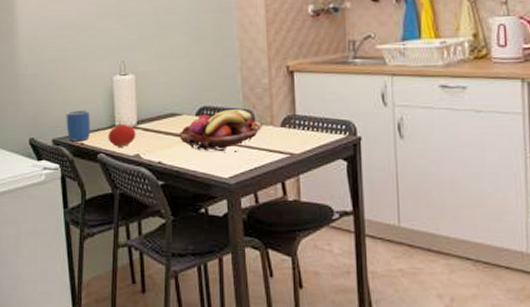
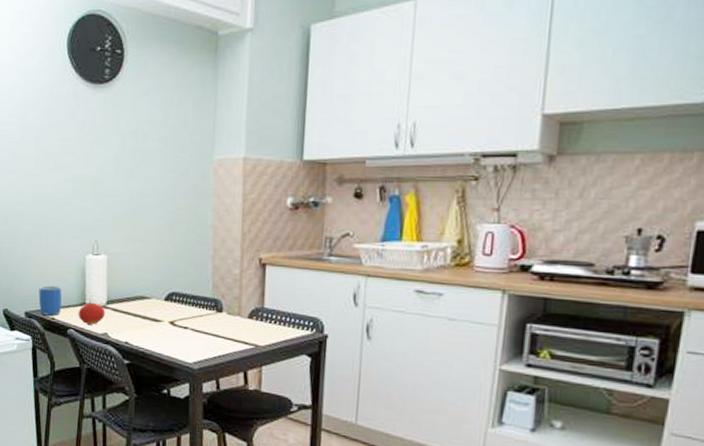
fruit basket: present [178,109,263,152] -> none [146,297,231,338]

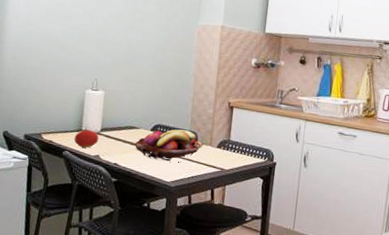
mug: present [38,285,62,316] -> none [38,113,61,139]
fruit basket: none [146,297,231,338] -> present [134,129,204,162]

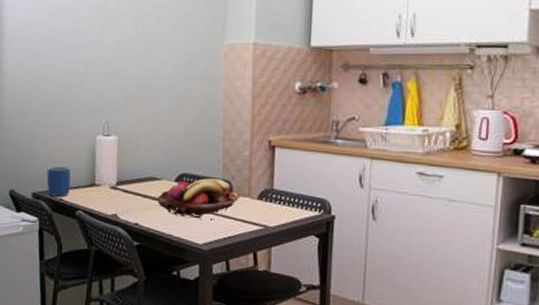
mug: none [38,113,61,139] -> present [46,166,71,197]
fruit: present [74,126,99,148] -> none [87,180,115,206]

